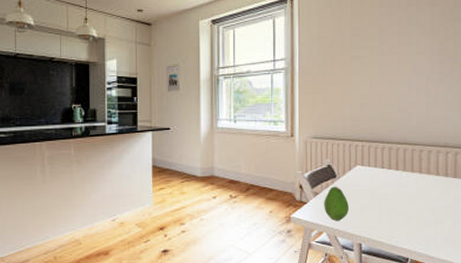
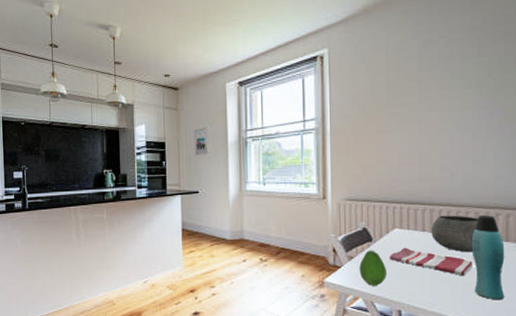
dish towel: none [352,183,427,210] -> present [390,247,474,275]
bowl: none [390,153,431,188] -> present [431,215,479,253]
bottle: none [424,152,453,232] -> present [471,214,505,300]

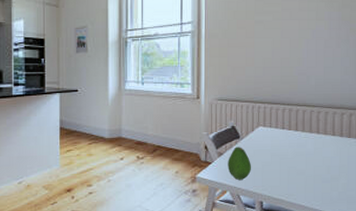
dish towel: present [390,247,474,275] -> none [254,143,323,168]
bowl: present [431,215,479,253] -> none [289,114,328,148]
bottle: present [471,214,505,300] -> none [321,114,348,190]

